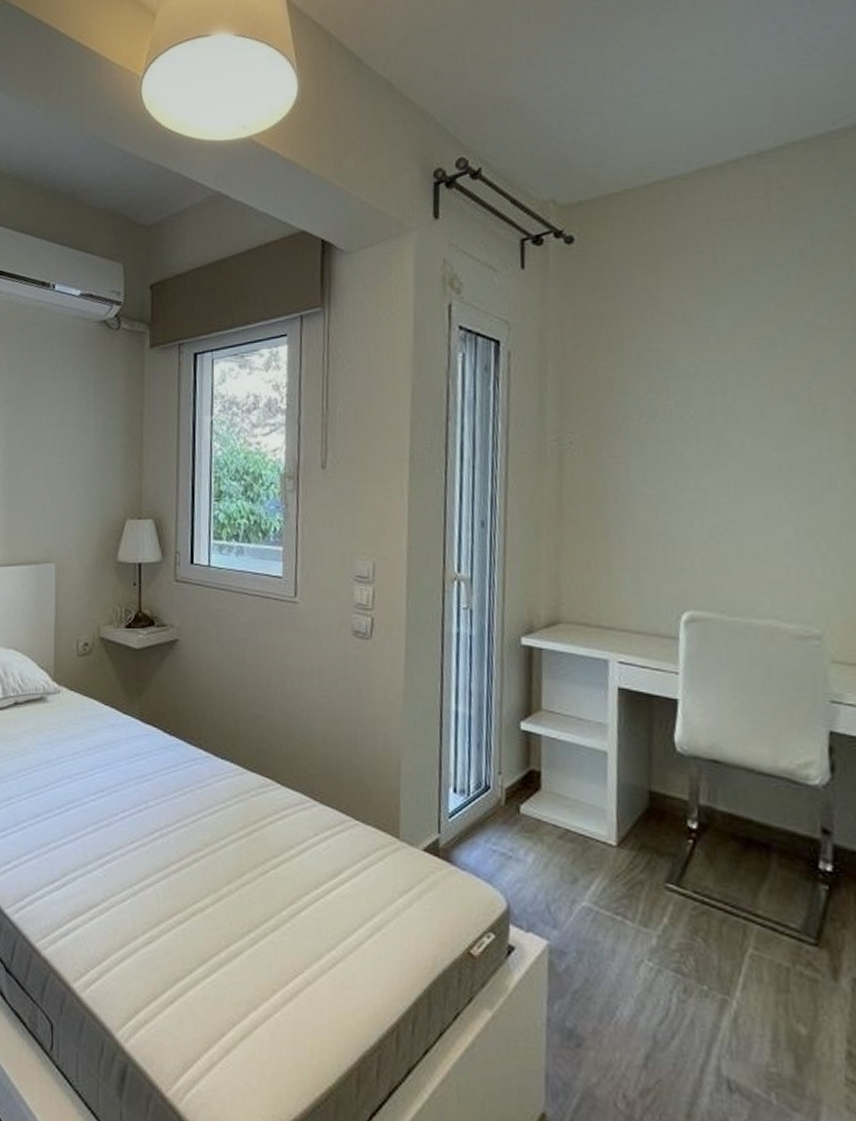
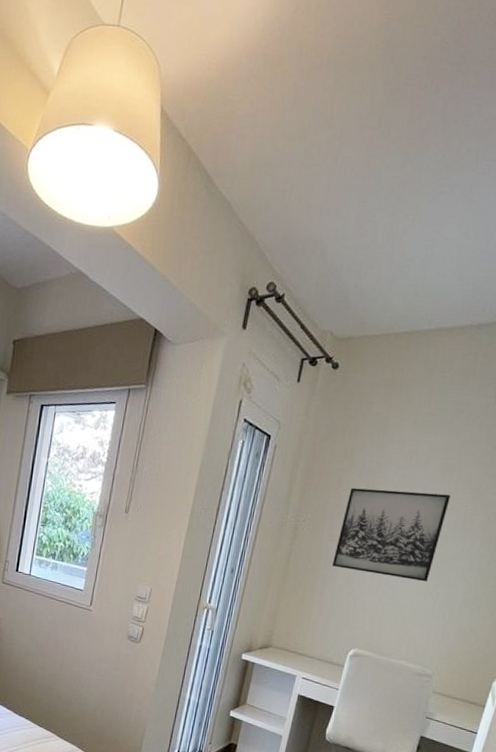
wall art: none [625,375,782,502] -> present [332,487,451,582]

